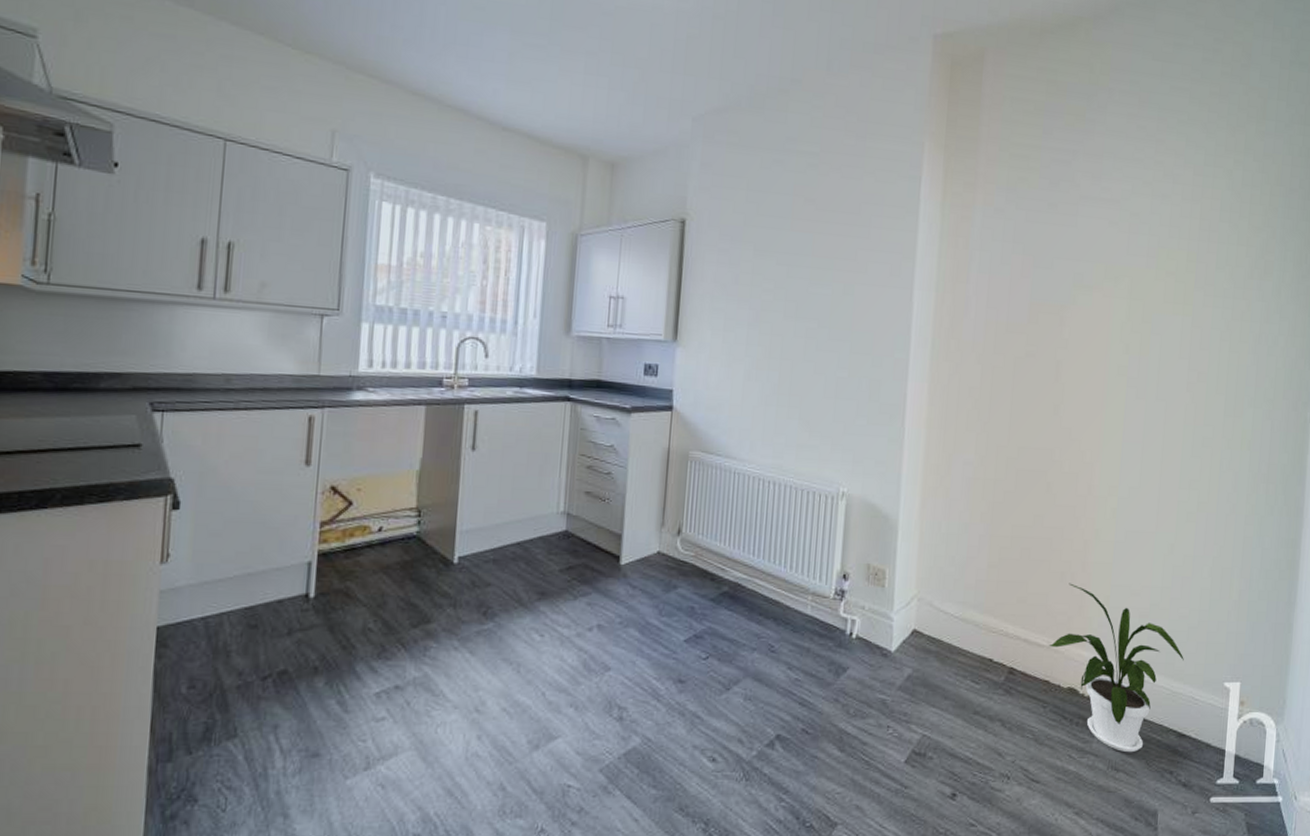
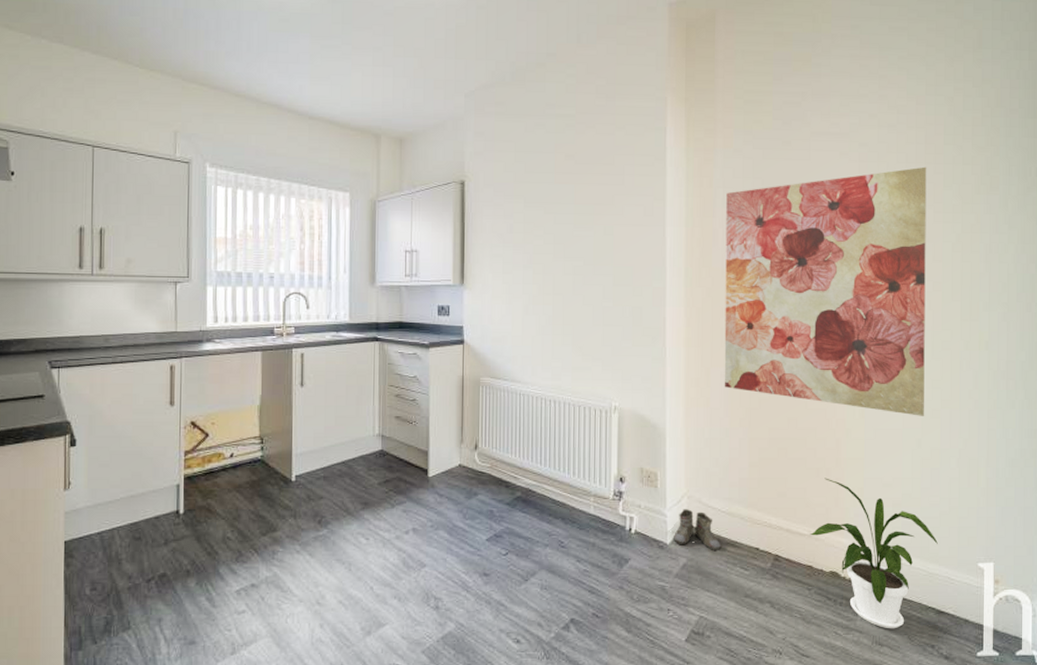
boots: none [898,613,951,662] -> present [673,509,720,552]
wall art: none [966,244,1200,519] -> present [724,166,927,416]

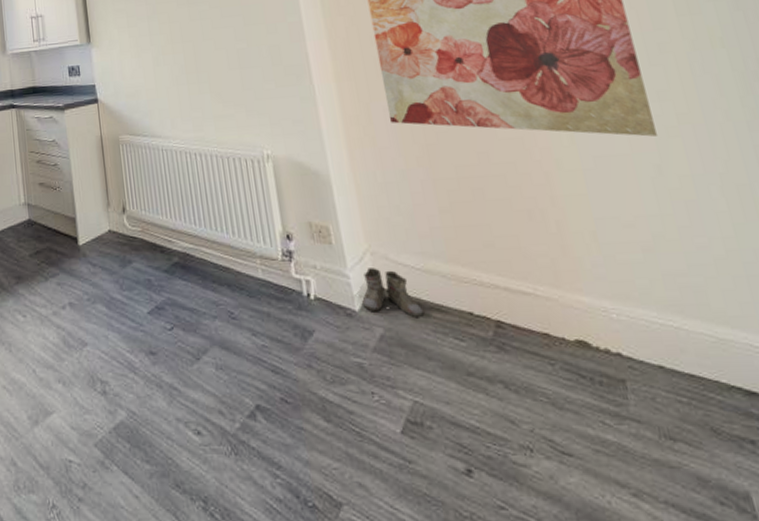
house plant: present [809,478,938,629] -> none [536,221,722,418]

